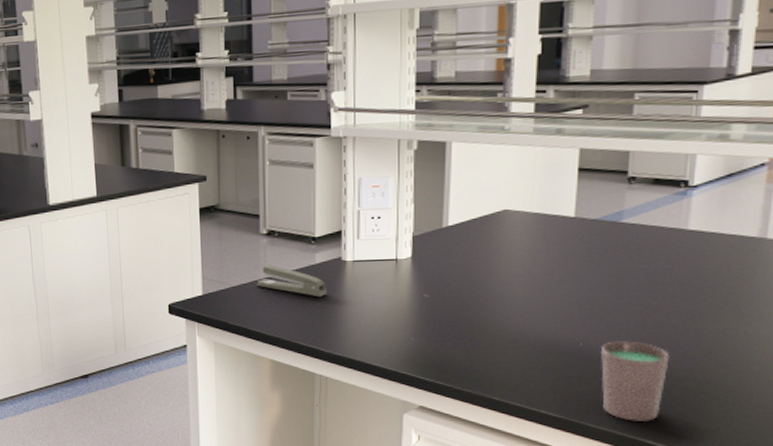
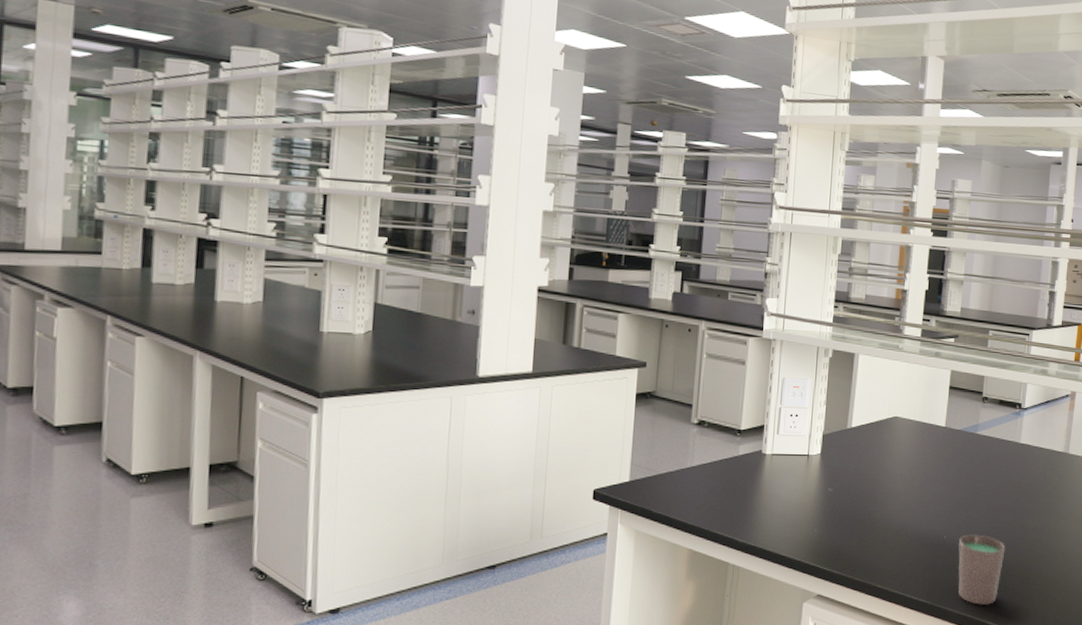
stapler: present [256,265,327,298] -> none [683,454,747,488]

